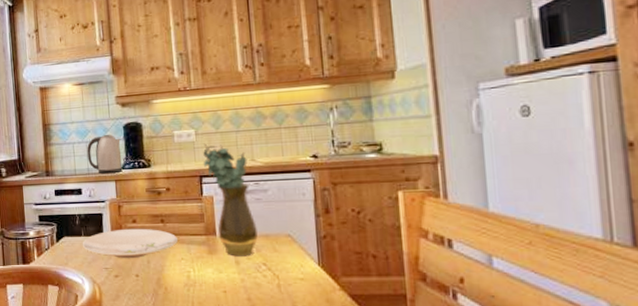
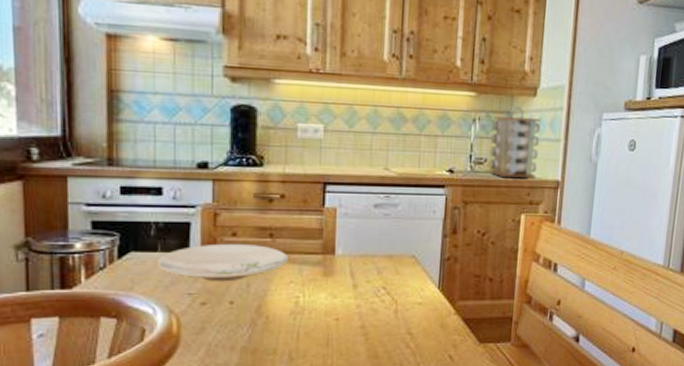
kettle: present [87,134,123,174] -> none [176,116,225,171]
vase: present [203,143,258,255] -> none [329,143,381,278]
spice rack: none [350,91,409,158] -> present [488,107,541,179]

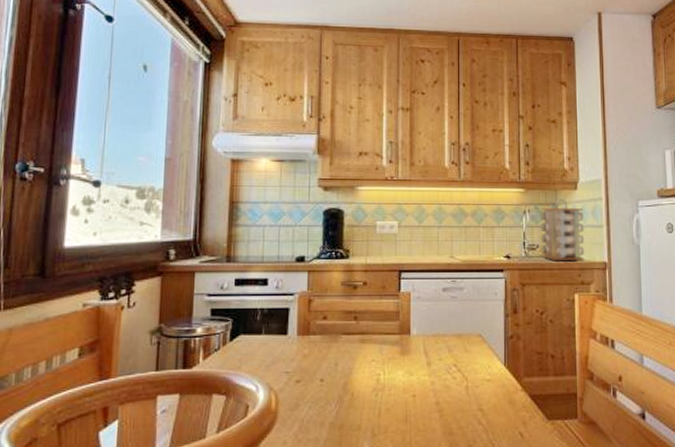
plate: present [157,243,289,282] -> none [261,326,371,361]

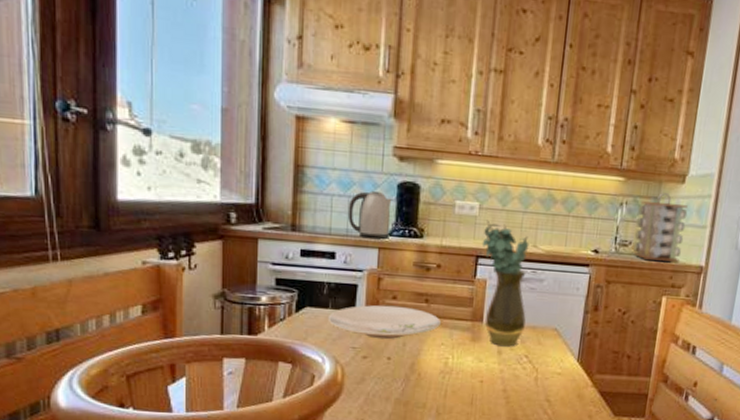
plate: none [261,326,371,361] -> present [327,304,442,340]
kettle: none [279,218,319,263] -> present [348,190,392,240]
vase: none [403,236,450,356] -> present [481,220,529,346]

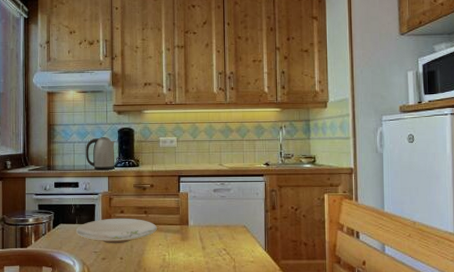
vase: present [481,220,529,346] -> none [181,149,221,242]
spice rack: present [632,193,688,263] -> none [294,116,334,168]

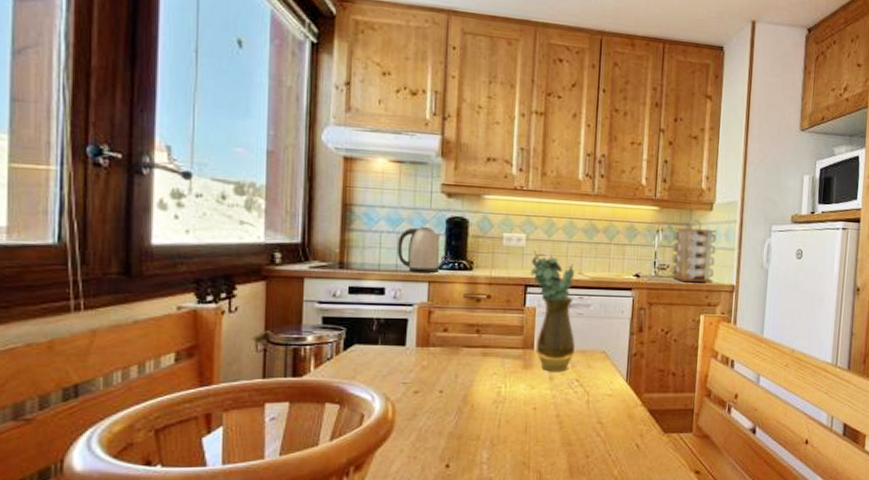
plate: present [75,218,158,244] -> none [377,338,493,373]
vase: none [181,149,221,242] -> present [530,250,575,371]
spice rack: none [294,116,334,168] -> present [670,220,717,283]

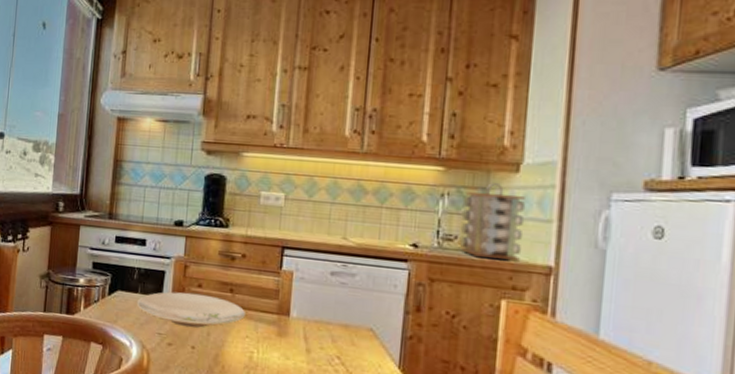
plate: none [377,338,493,373] -> present [136,291,247,328]
kettle: present [398,226,441,274] -> none [159,182,199,228]
vase: present [530,250,575,371] -> none [287,210,339,345]

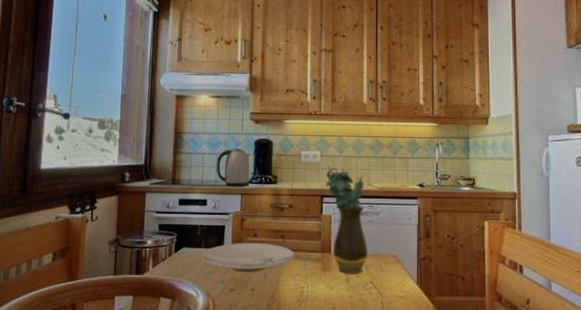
kettle: none [159,182,199,228] -> present [217,148,251,187]
vase: none [287,210,339,345] -> present [325,165,367,273]
spice rack: present [459,183,526,261] -> none [452,133,495,191]

